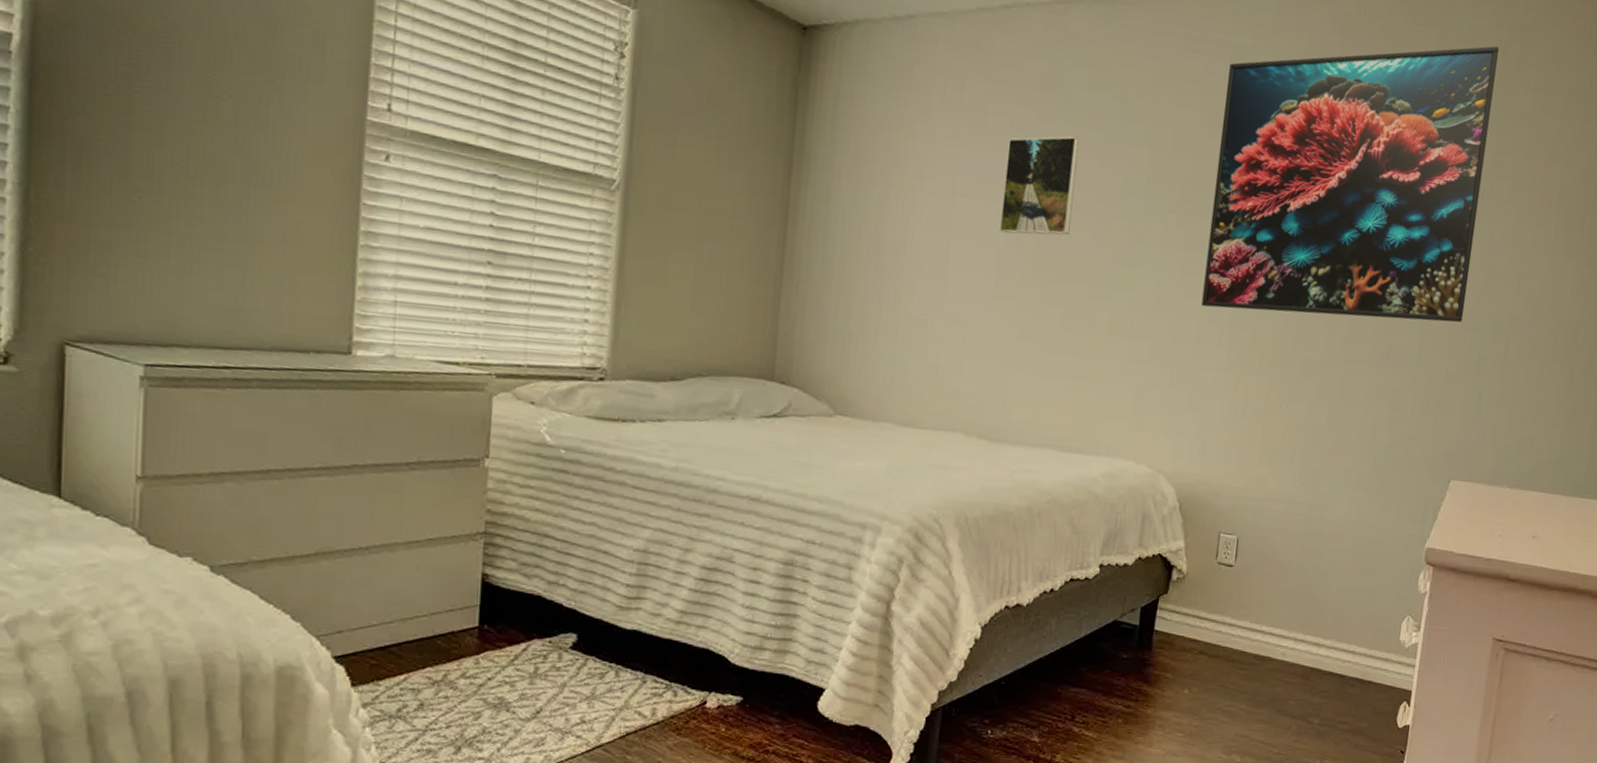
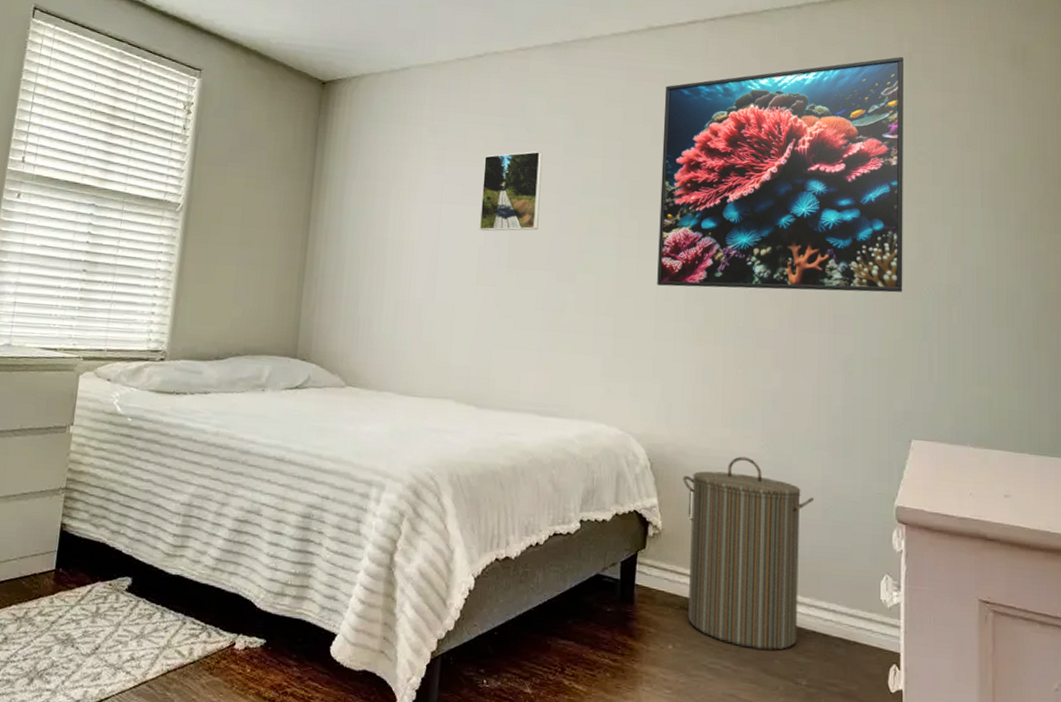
laundry hamper: none [1207,497,1347,692] -> present [682,456,815,650]

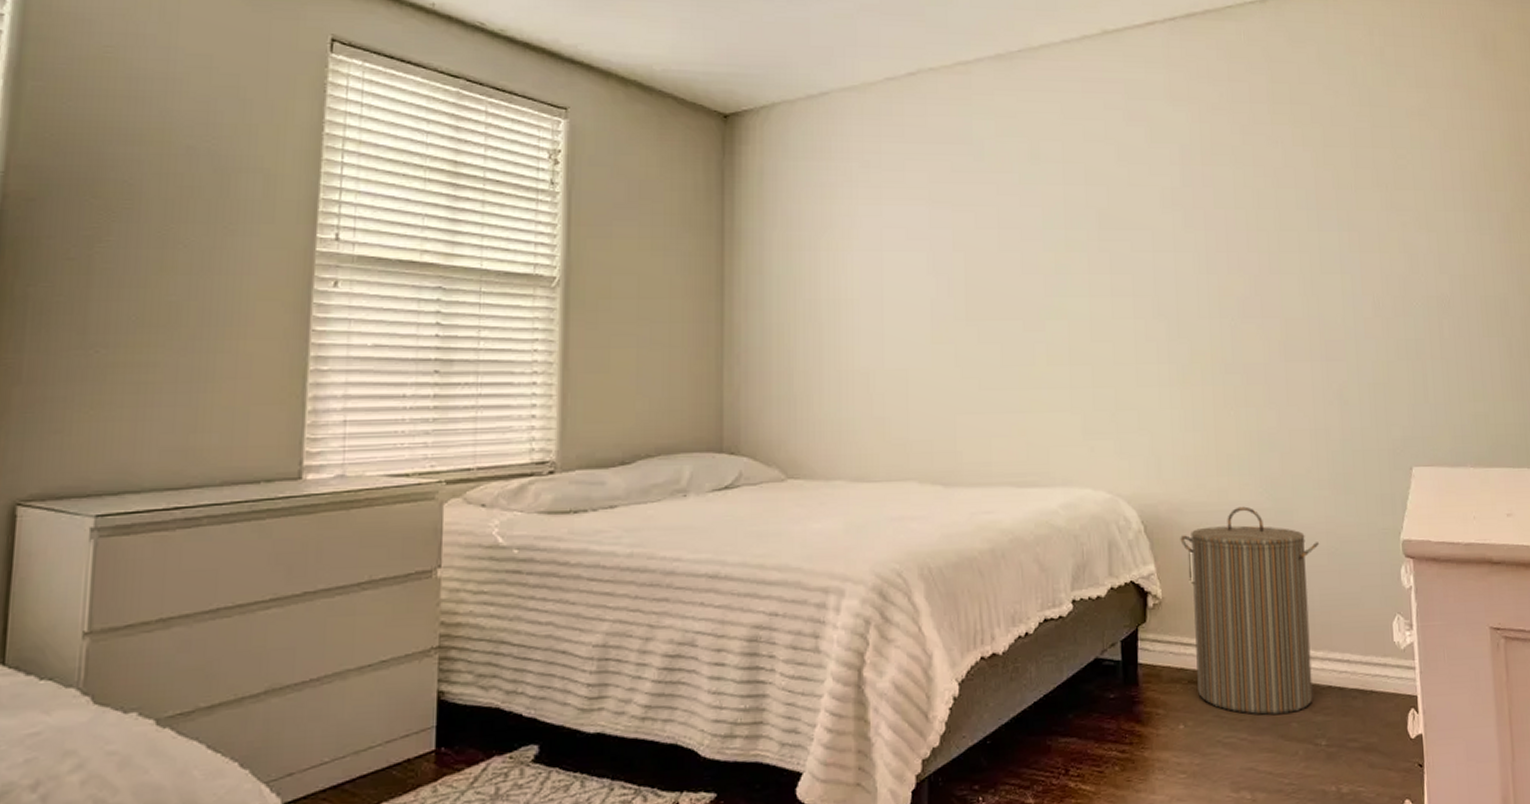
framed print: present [479,151,543,231] -> none [927,182,997,281]
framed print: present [657,56,903,293] -> none [1127,51,1393,325]

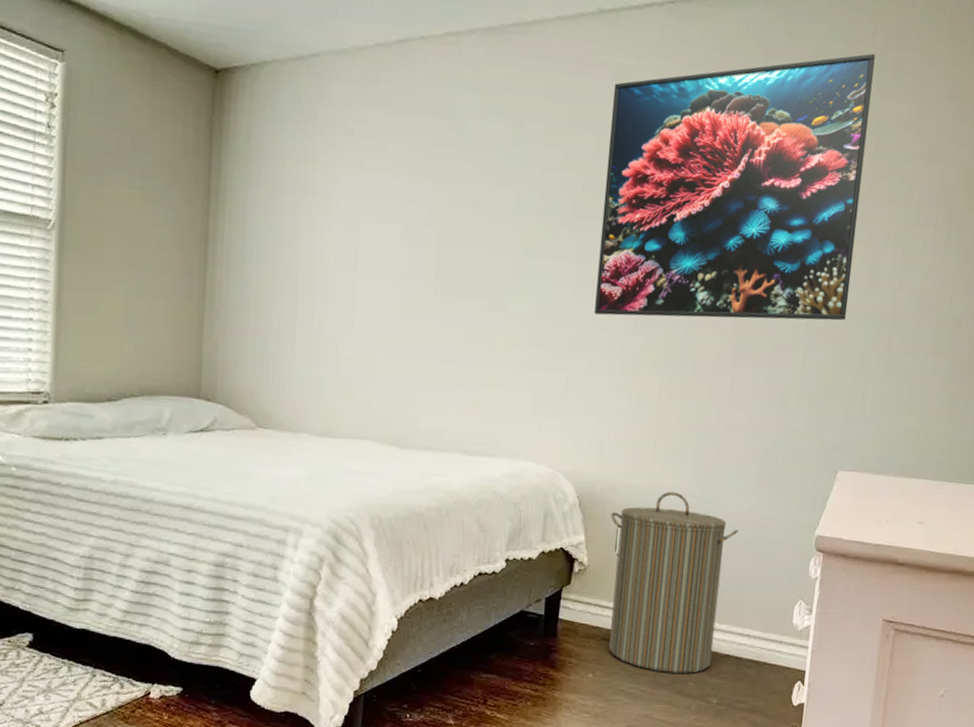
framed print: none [1127,51,1393,325] -> present [594,53,875,321]

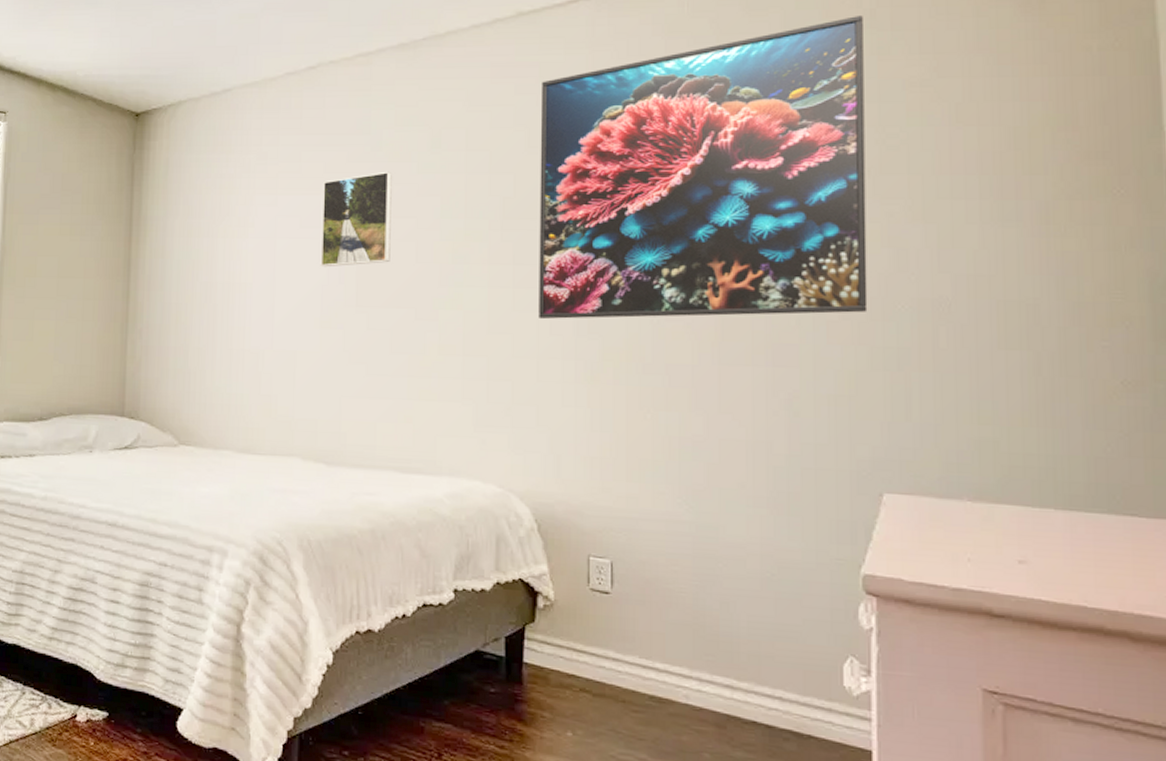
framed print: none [402,159,474,254] -> present [320,171,392,268]
laundry hamper: present [609,491,739,674] -> none [578,516,752,742]

